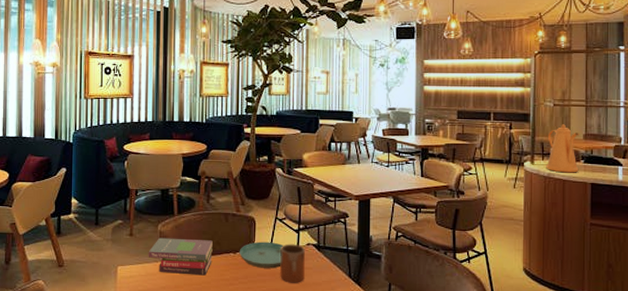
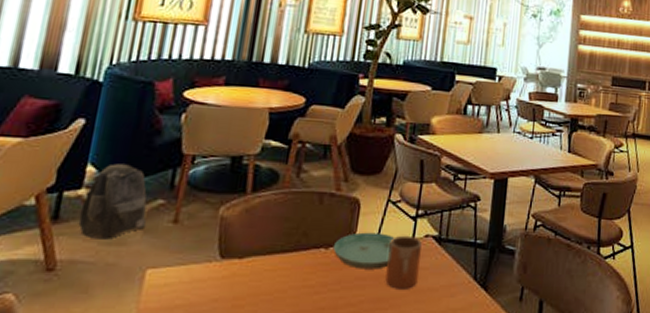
backpack: none [72,197,112,247] -> present [78,163,147,240]
books: present [148,237,213,276] -> none [197,226,298,281]

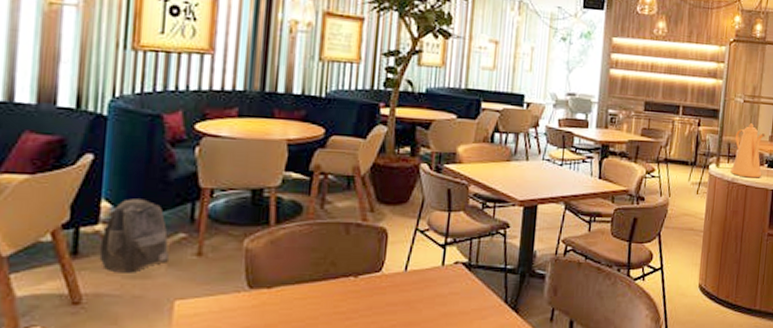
saucer: present [333,232,395,270] -> none [362,260,425,296]
cup: present [385,235,422,289] -> none [416,262,452,313]

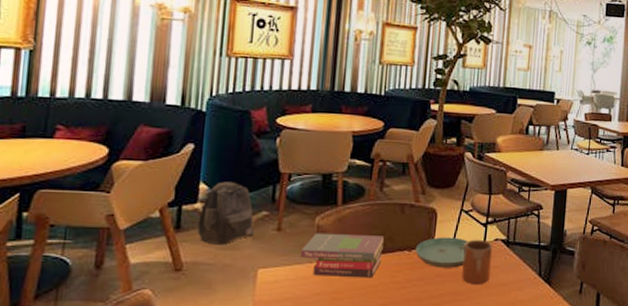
books: none [225,257,325,309] -> present [299,233,384,278]
saucer: none [362,260,425,296] -> present [415,237,469,268]
cup: none [416,262,452,313] -> present [461,239,492,284]

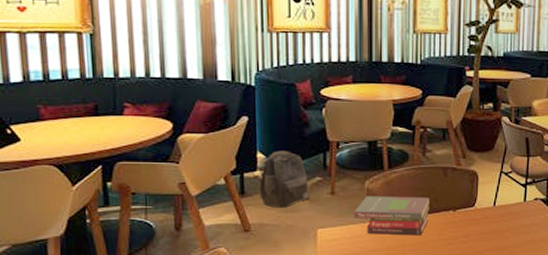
saucer: present [415,237,469,268] -> none [459,197,509,226]
cup: present [461,239,492,284] -> none [504,199,532,240]

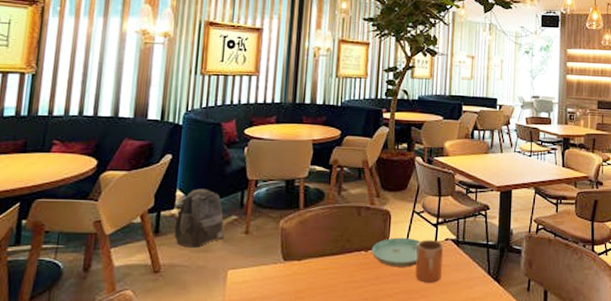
books: present [353,196,429,236] -> none [265,235,342,278]
saucer: none [459,197,509,226] -> present [371,237,421,267]
cup: none [504,199,532,240] -> present [414,239,443,283]

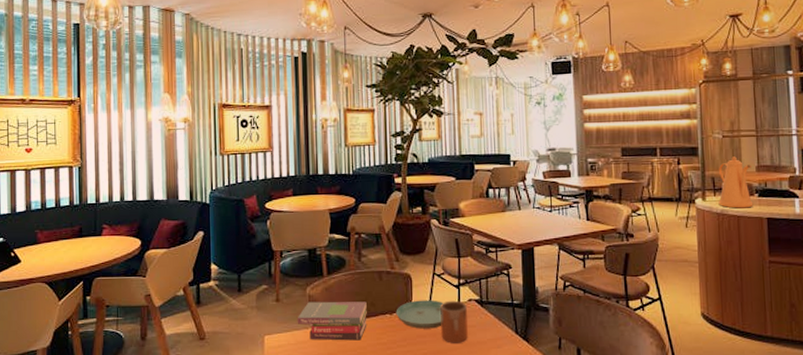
backpack: present [174,189,225,248] -> none [213,261,257,316]
books: none [265,235,342,278] -> present [297,301,367,341]

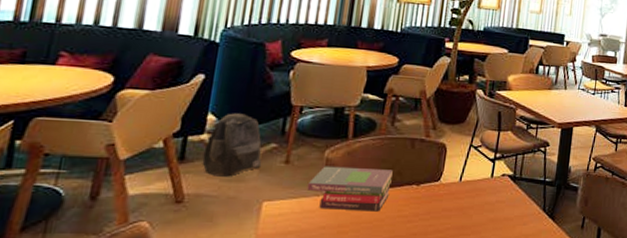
backpack: none [213,261,257,316] -> present [202,113,262,177]
saucer: present [395,300,444,329] -> none [423,172,476,203]
cup: present [440,300,468,343] -> none [468,174,499,219]

